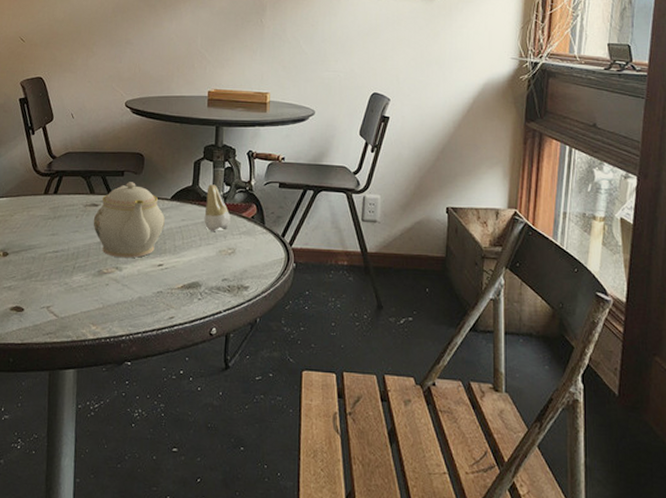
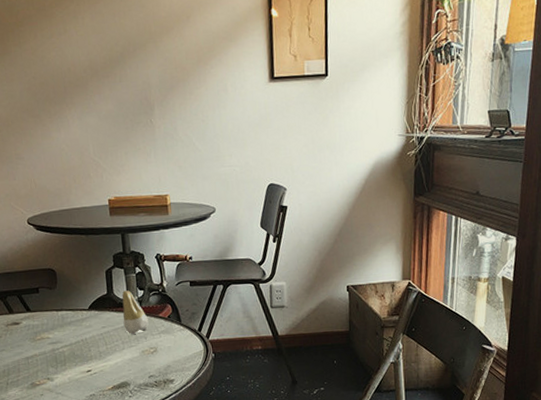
teapot: present [93,182,165,259] -> none [17,297,87,370]

